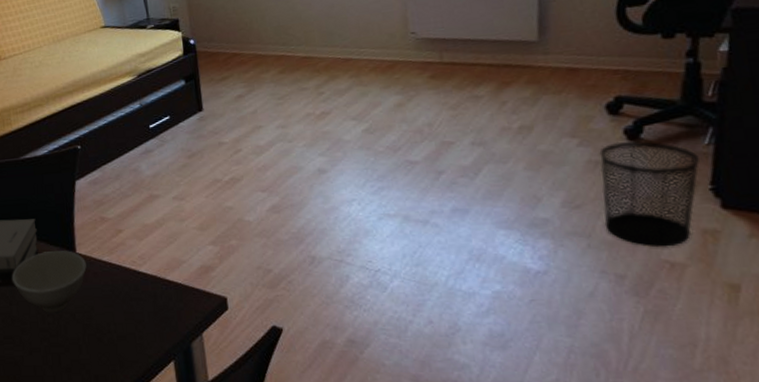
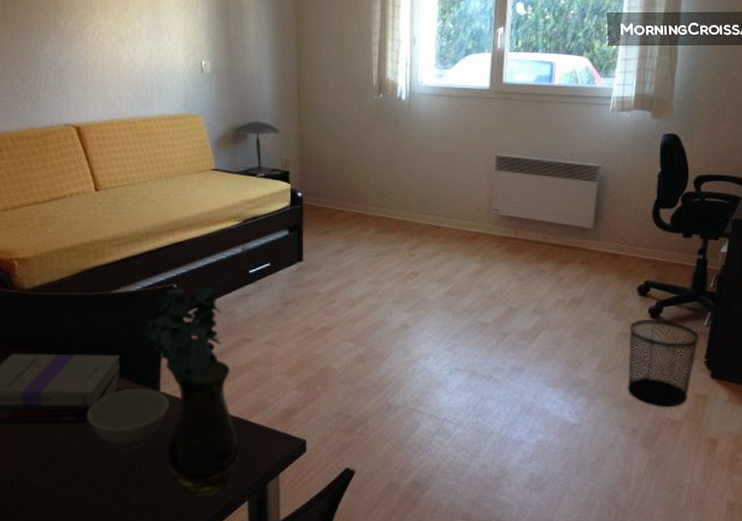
vase: none [57,137,160,357] -> present [146,279,240,497]

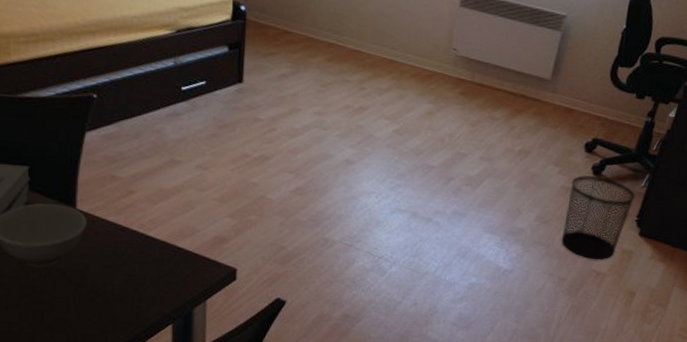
vase: present [146,279,240,497] -> none [60,88,165,318]

